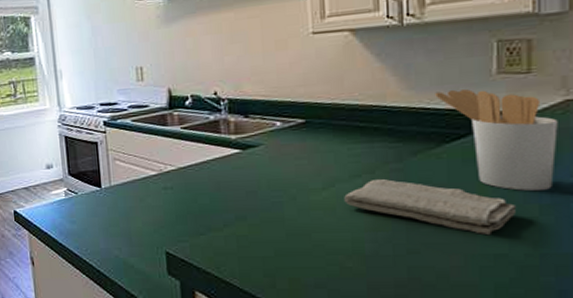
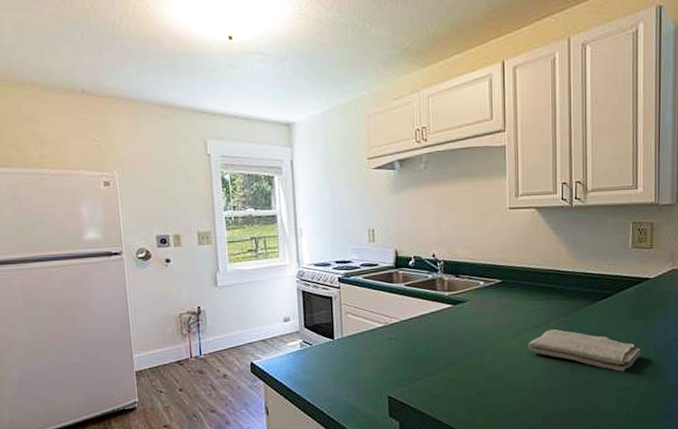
utensil holder: present [435,89,558,191] -> none [592,259,667,338]

